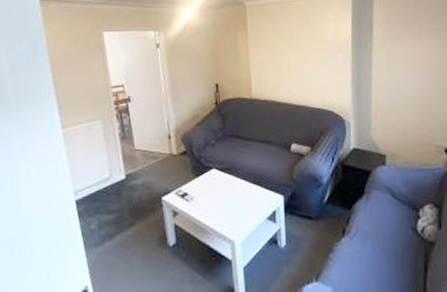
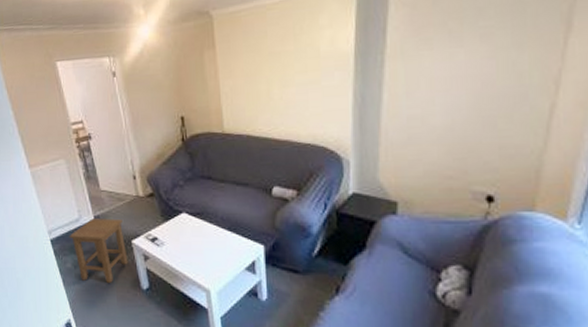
stool: none [96,176,157,242] -> present [69,218,128,283]

